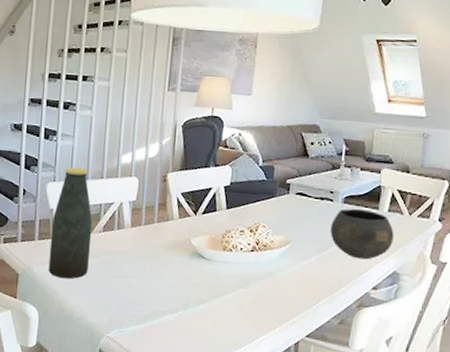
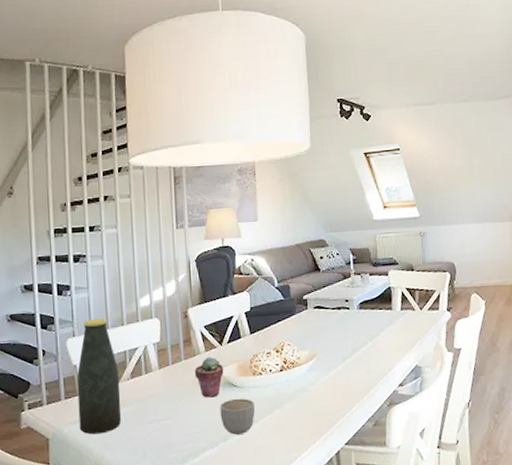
potted succulent: none [165,224,195,265] -> present [194,356,224,398]
mug: none [184,269,220,306] -> present [220,398,255,435]
bowl: present [330,208,394,260] -> none [351,311,410,360]

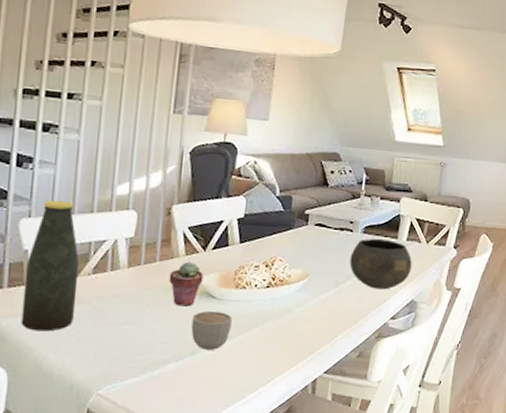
bowl: none [351,311,410,360] -> present [349,238,412,290]

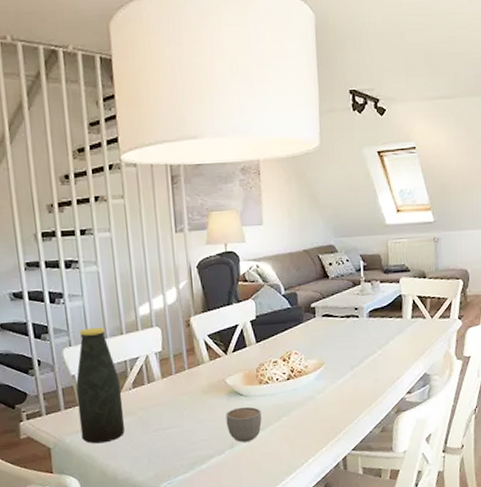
potted succulent: present [168,261,204,307] -> none [198,365,230,407]
bowl: present [349,238,412,290] -> none [360,320,420,368]

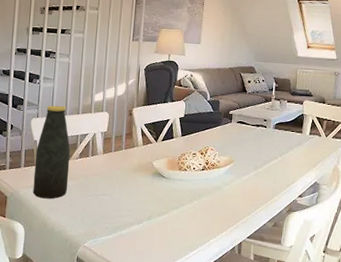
mug: present [226,406,262,442] -> none [148,187,177,217]

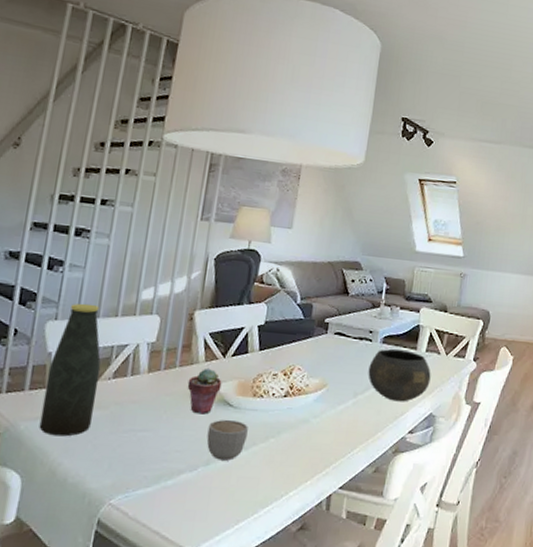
potted succulent: none [131,149,156,183] -> present [187,368,222,414]
mug: none [148,187,177,217] -> present [206,419,248,461]
bowl: none [264,133,315,174] -> present [368,348,431,402]

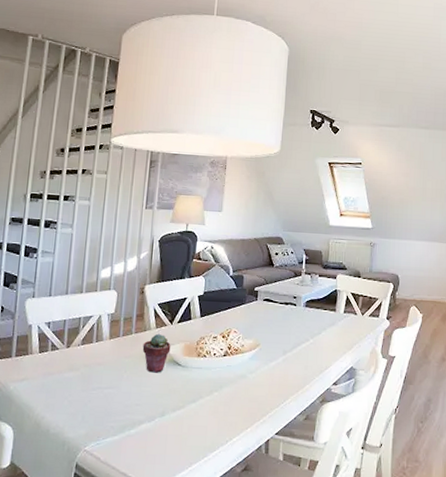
bottle: present [39,303,101,437] -> none [25,283,71,394]
mug: present [206,419,248,461] -> none [161,376,195,412]
bowl: present [368,348,431,402] -> none [294,311,350,358]

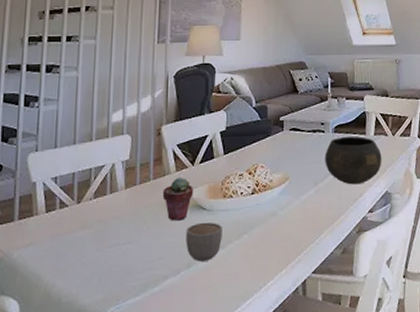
mug: none [161,376,195,412] -> present [186,222,222,262]
bowl: none [294,311,350,358] -> present [325,136,382,185]

